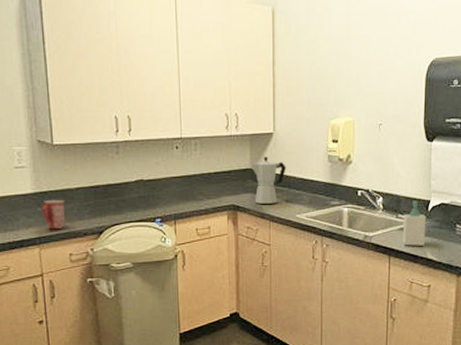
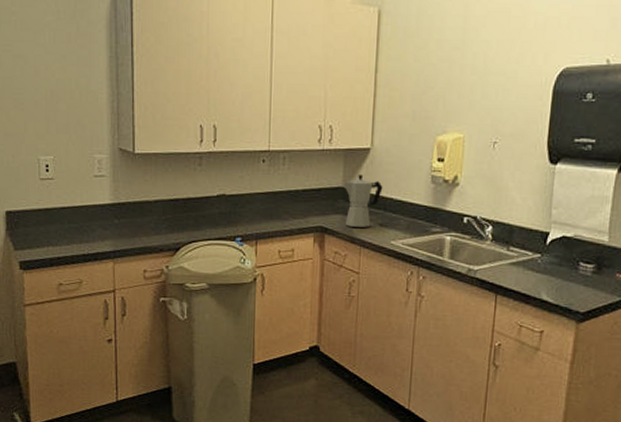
mug: present [42,201,66,230] -> none [119,212,143,244]
soap bottle: present [402,201,426,246] -> none [512,232,544,285]

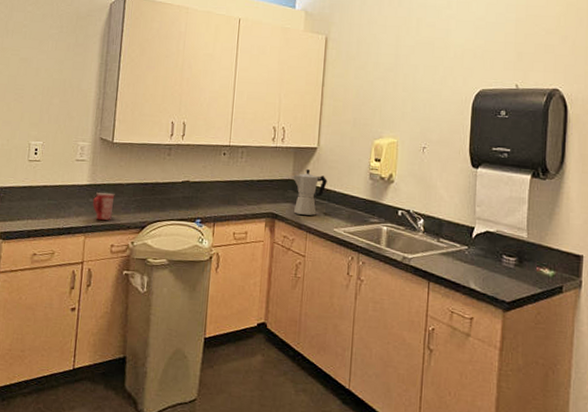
mug: none [119,212,143,244] -> present [93,193,115,221]

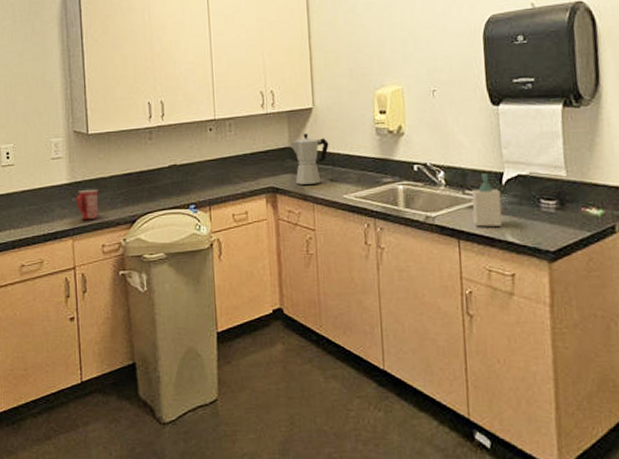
soap bottle: none [443,226,470,274] -> present [472,174,502,227]

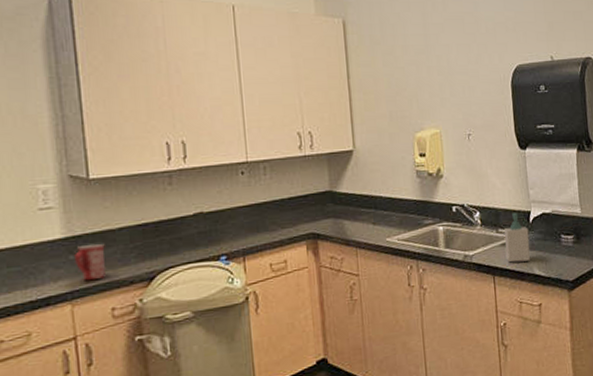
moka pot: present [289,132,329,185] -> none [329,176,371,230]

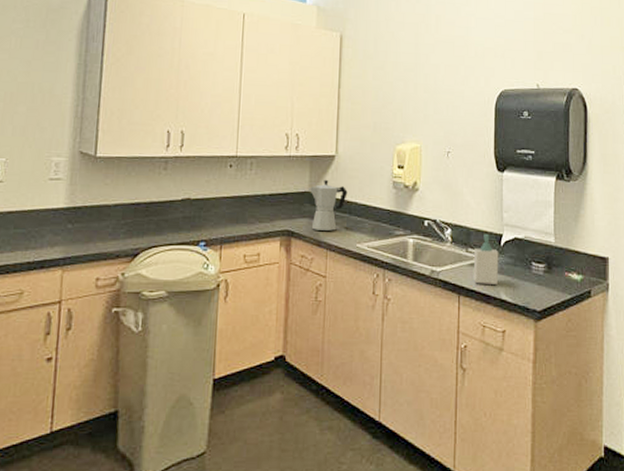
mug: present [75,244,107,281] -> none [72,217,100,250]
moka pot: none [329,176,371,230] -> present [308,179,348,231]

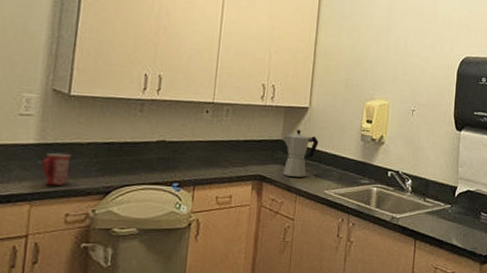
mug: none [72,217,100,250] -> present [41,153,72,186]
soap bottle: present [473,234,499,285] -> none [428,186,453,231]

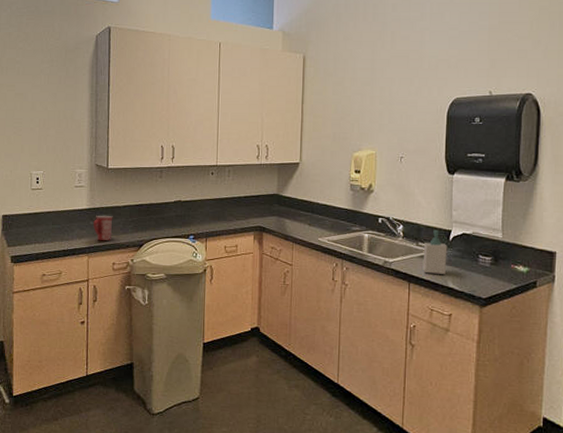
moka pot: present [282,129,319,177] -> none [277,183,310,227]
soap bottle: none [428,186,453,231] -> present [422,230,448,274]

